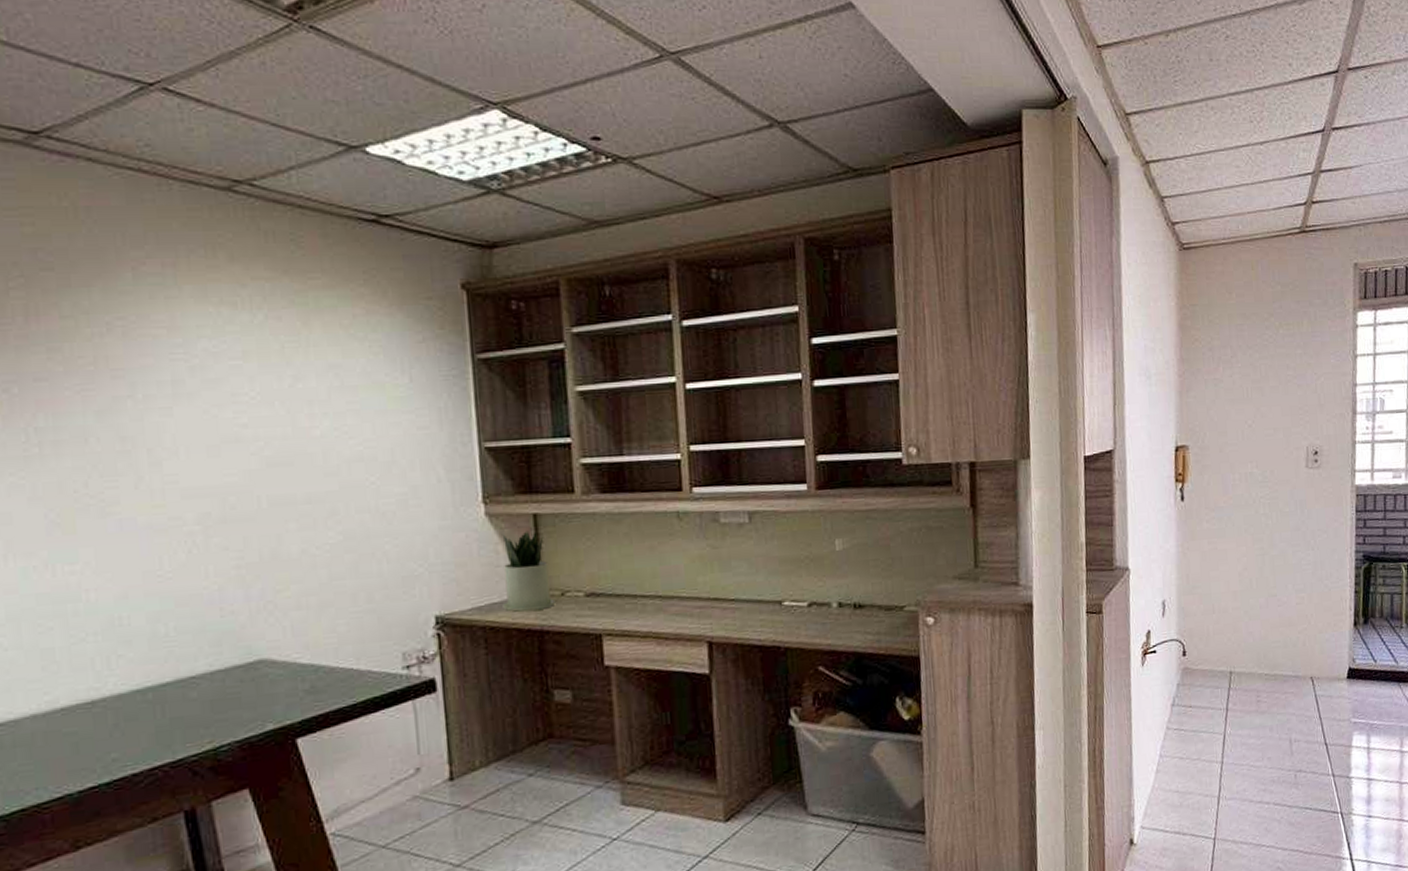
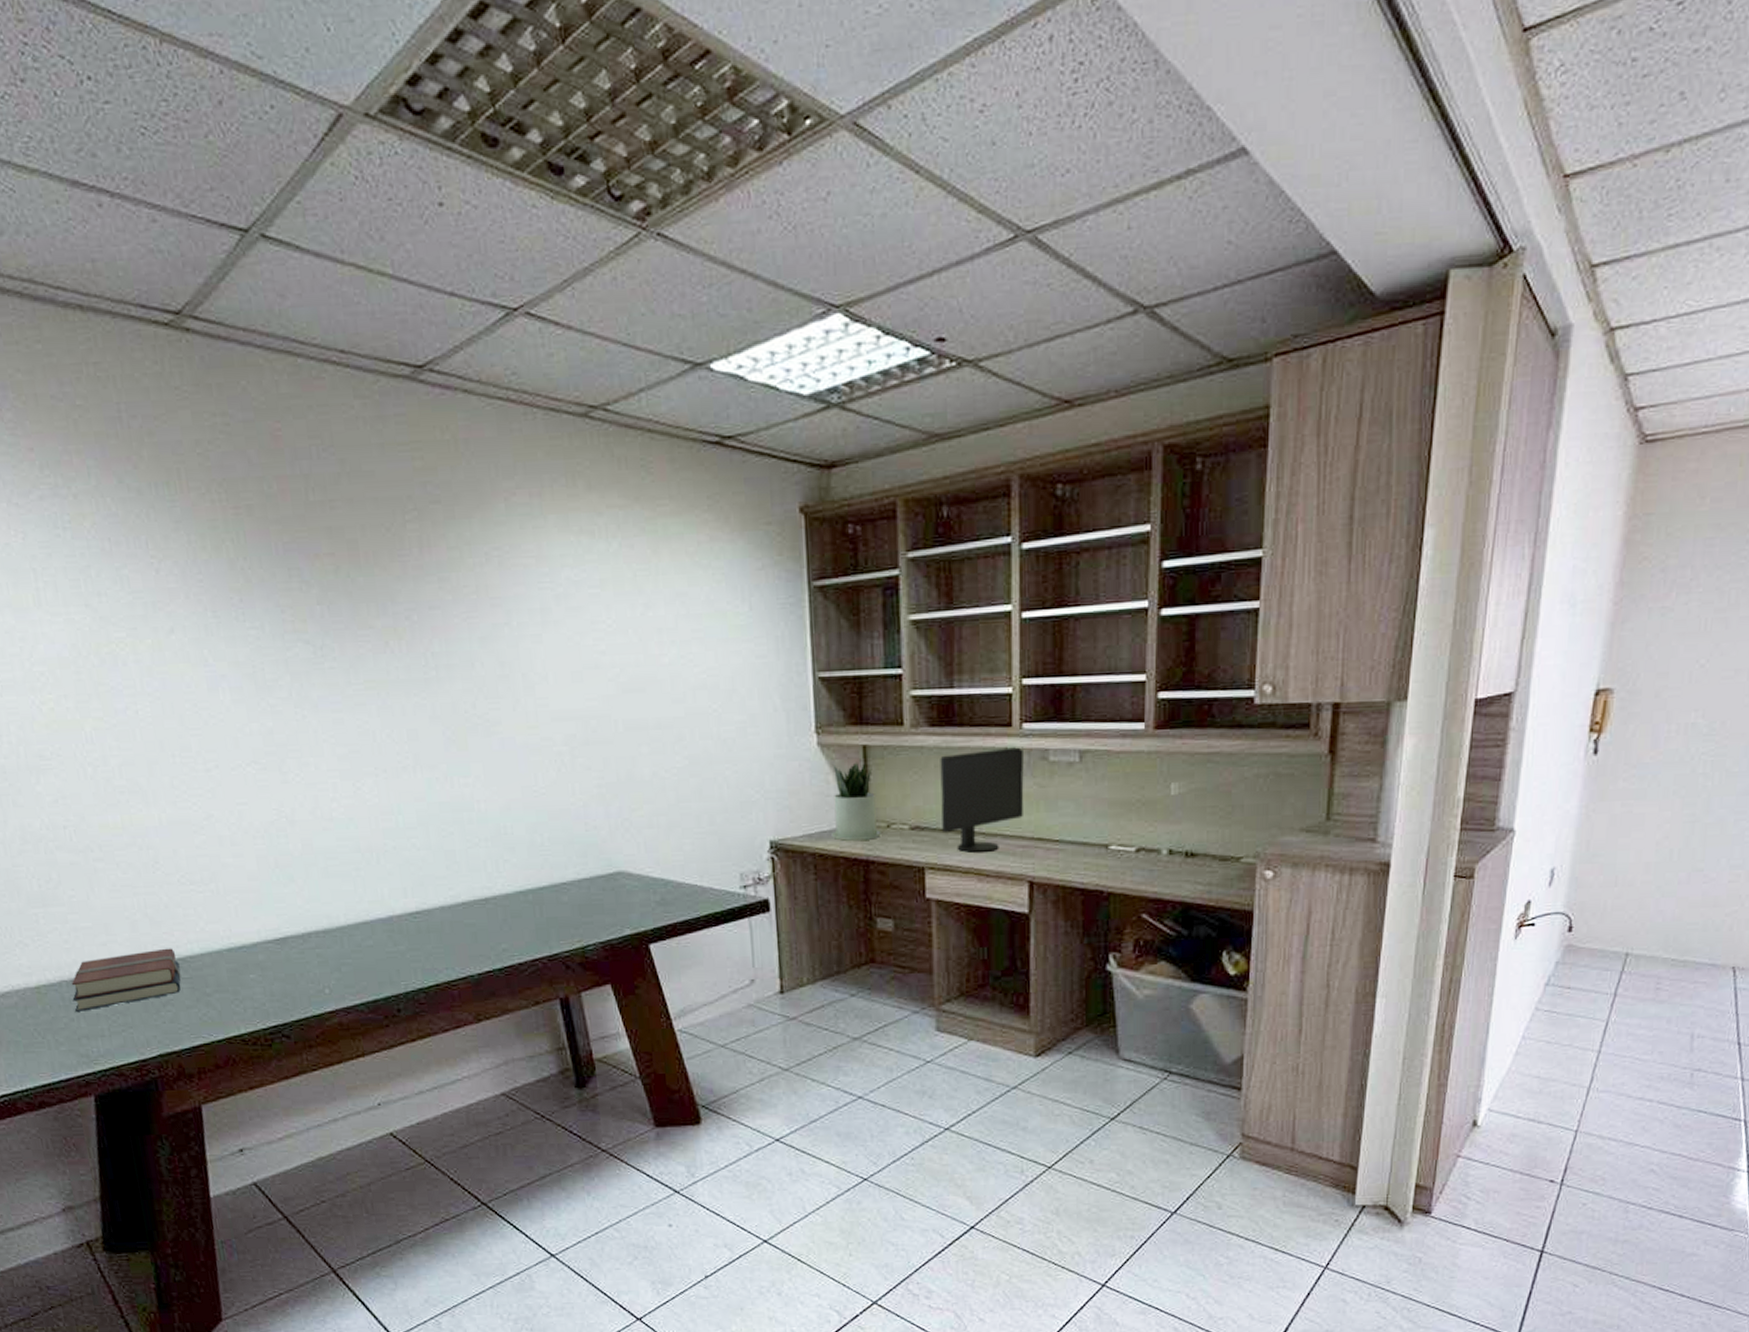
computer monitor: none [613,510,698,617] -> present [940,747,1024,853]

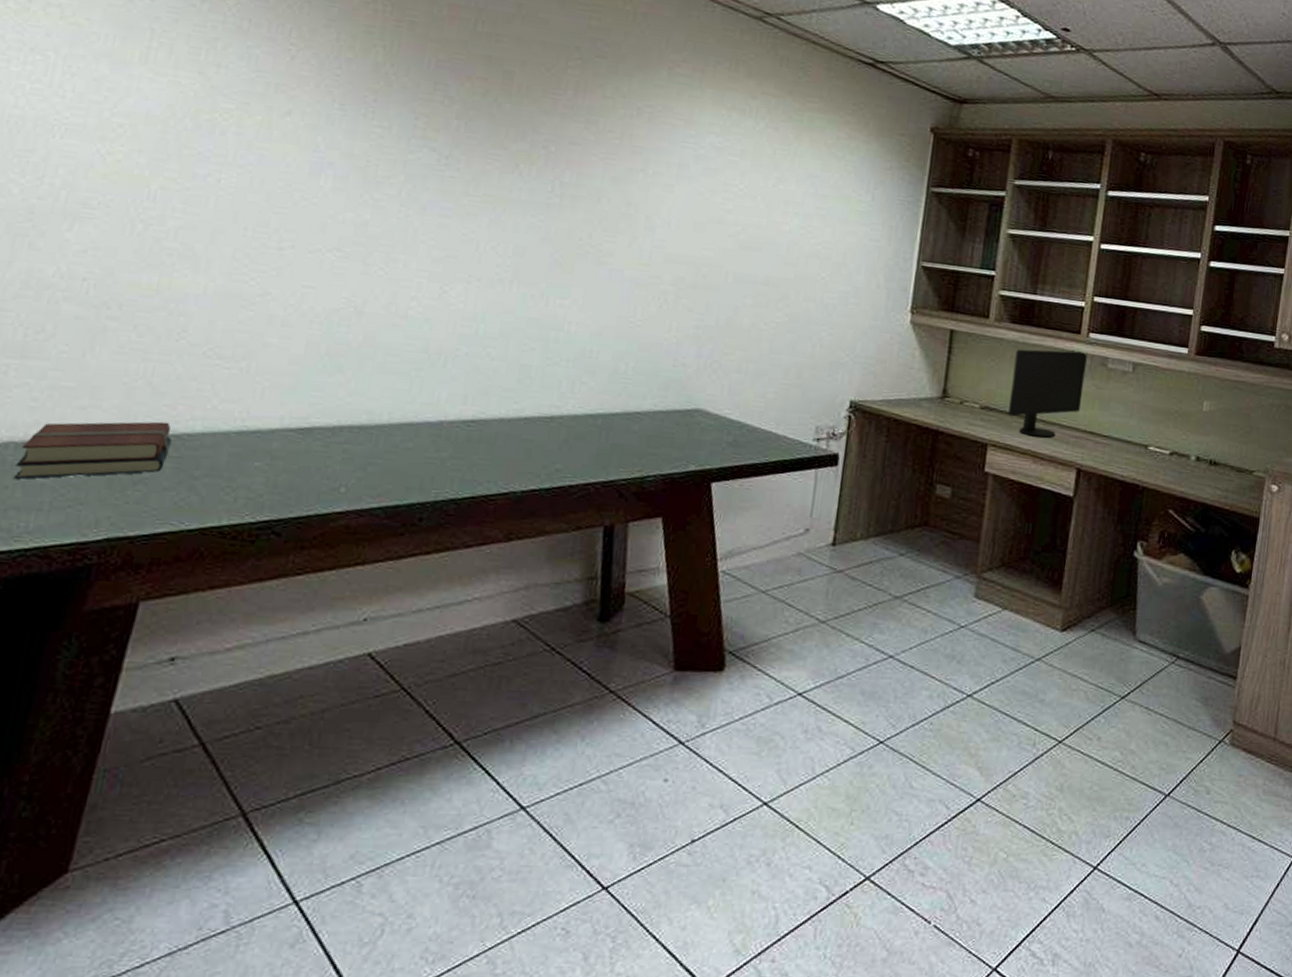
planter: present [831,762,881,842] -> none [908,342,956,413]

